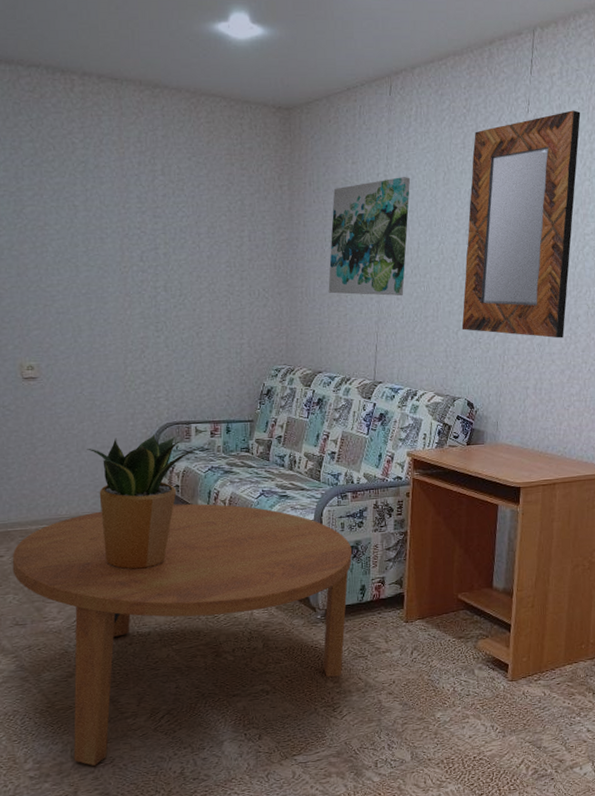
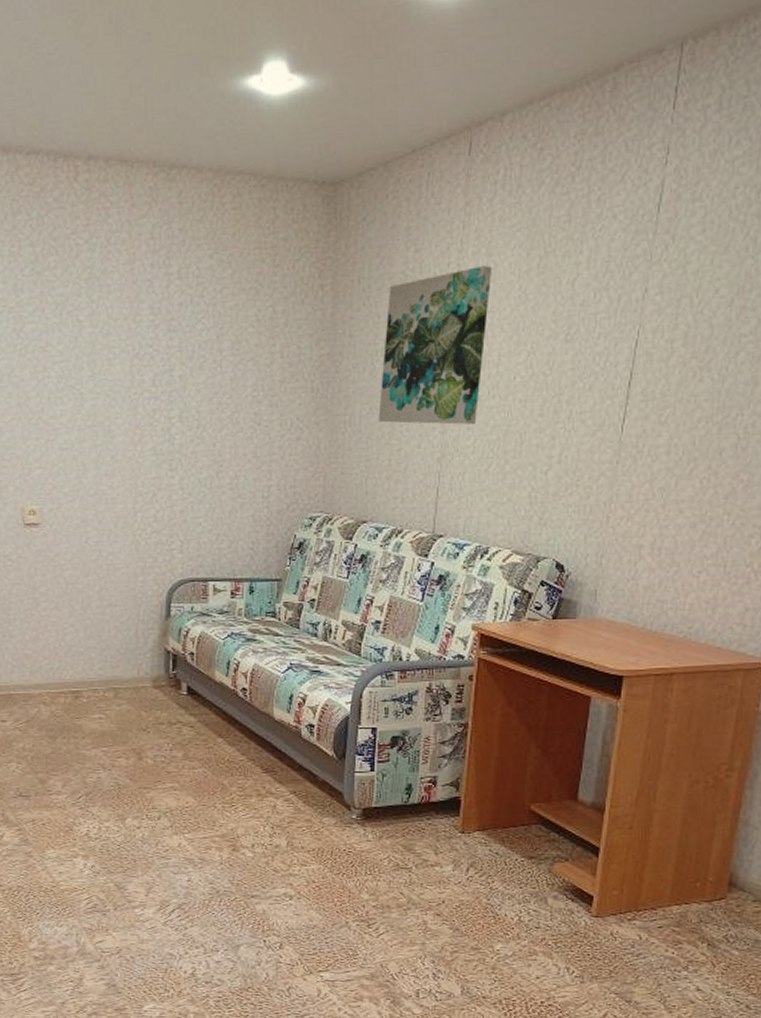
coffee table: present [12,503,352,766] -> none [15,674,397,954]
potted plant: present [87,433,204,570] -> none [92,591,223,745]
home mirror: present [461,110,581,339] -> none [553,156,746,481]

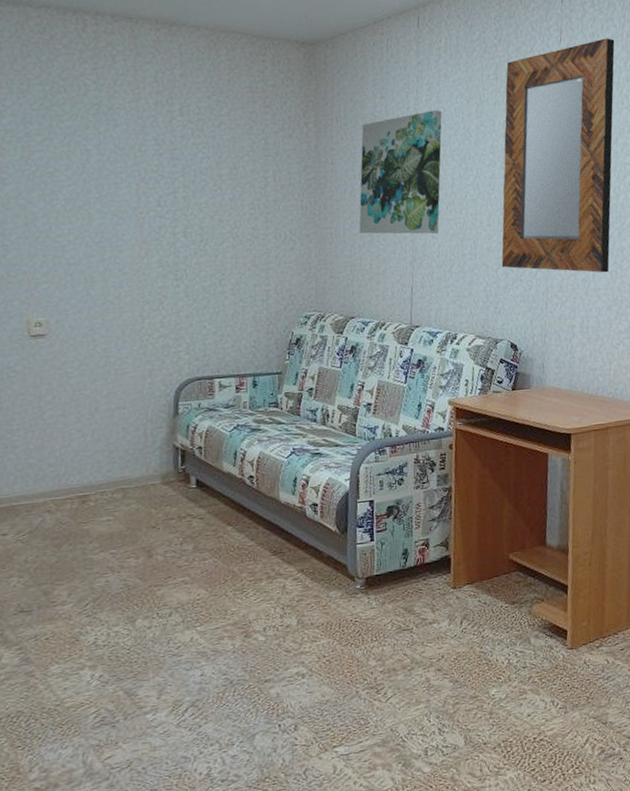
home mirror: none [553,156,746,481] -> present [501,38,615,273]

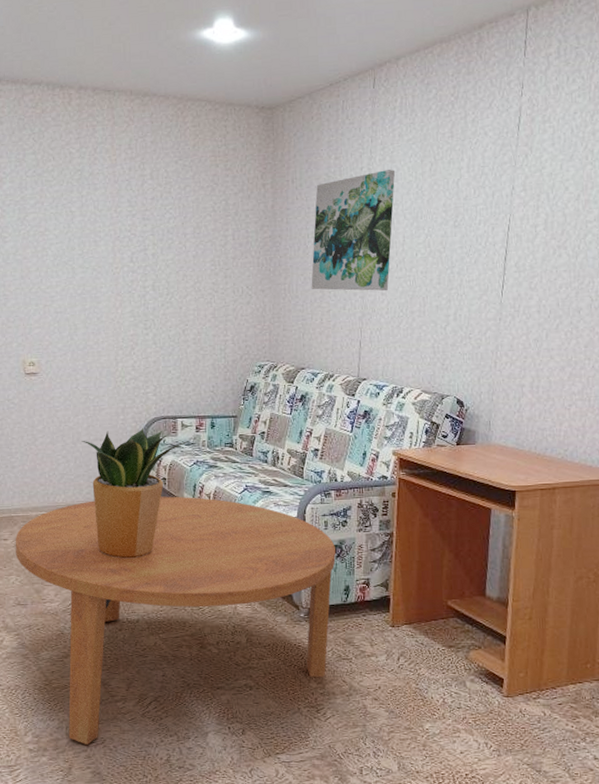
coffee table: none [16,466,393,772] -> present [15,496,336,745]
potted plant: none [100,391,228,544] -> present [81,427,189,558]
home mirror: present [501,38,615,273] -> none [450,90,581,333]

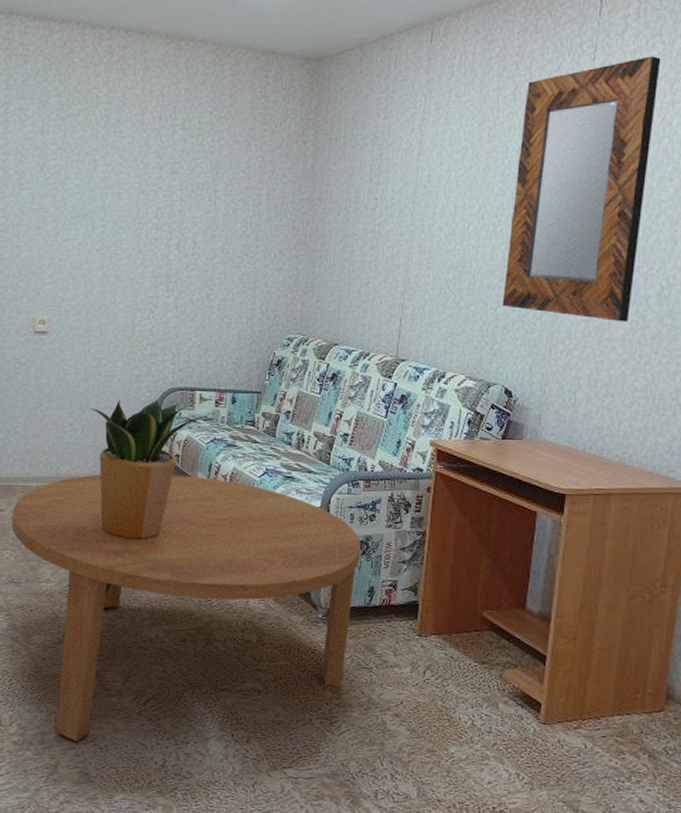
wall art: present [311,169,396,291] -> none [350,133,450,264]
home mirror: none [450,90,581,333] -> present [502,56,661,322]

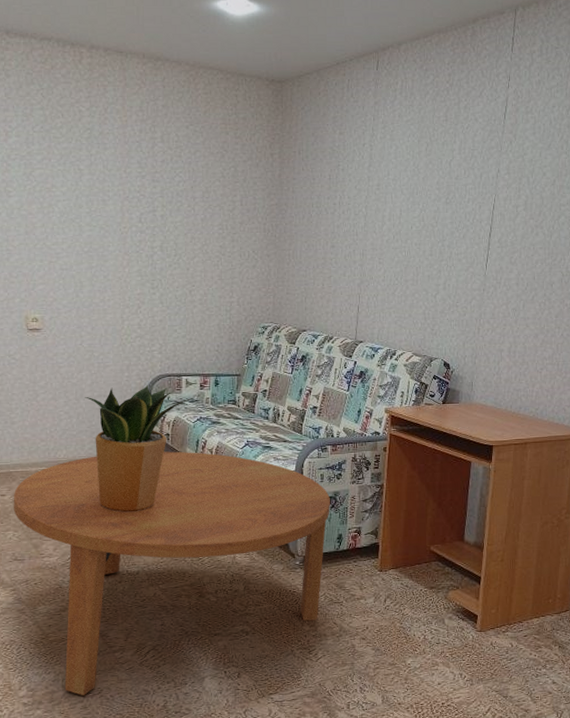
home mirror: present [502,56,661,322] -> none [440,86,559,304]

